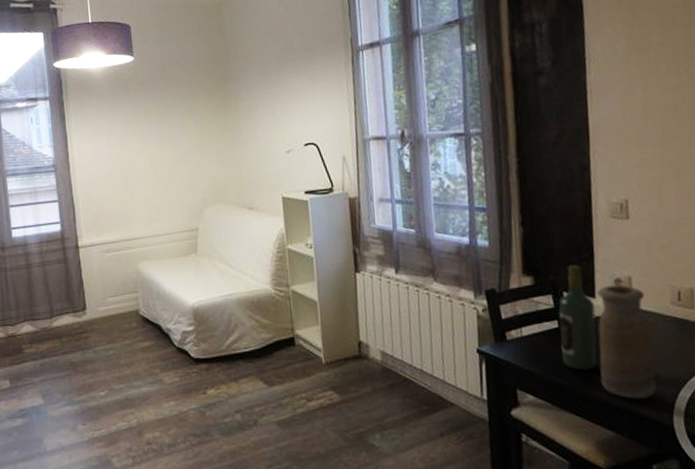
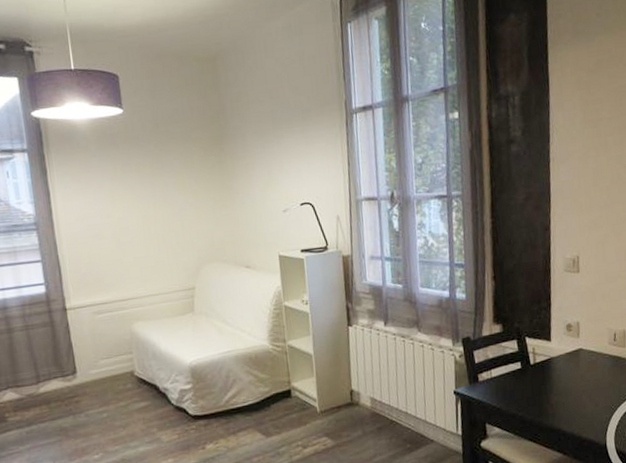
wine bottle: present [558,265,597,371] -> none [521,313,551,404]
vase: present [597,285,657,400] -> none [552,329,595,426]

